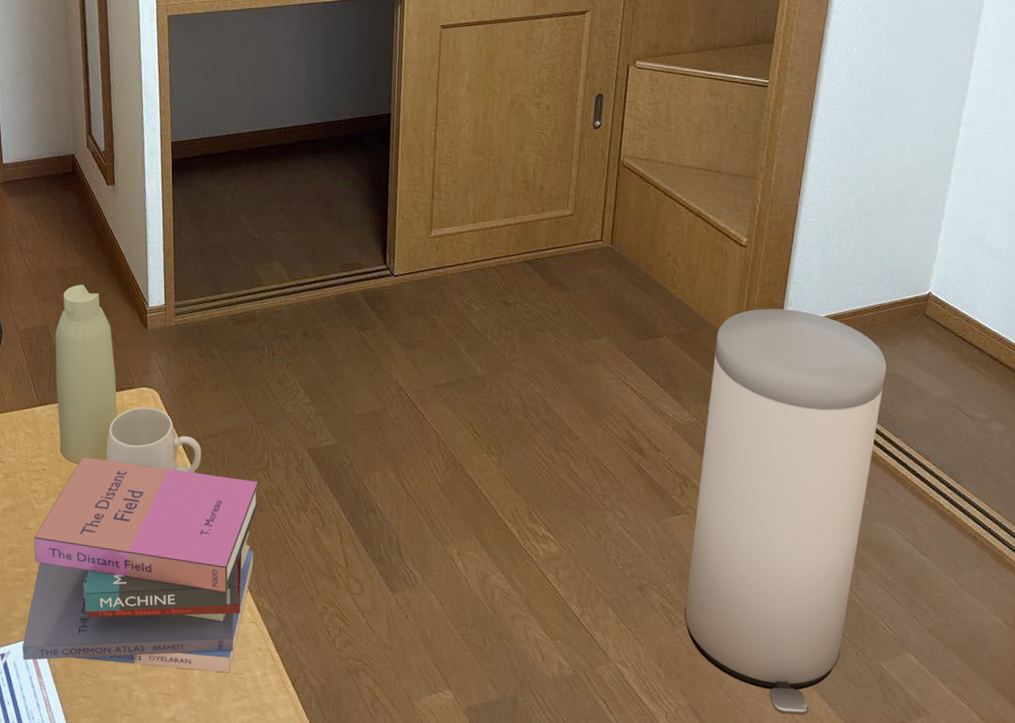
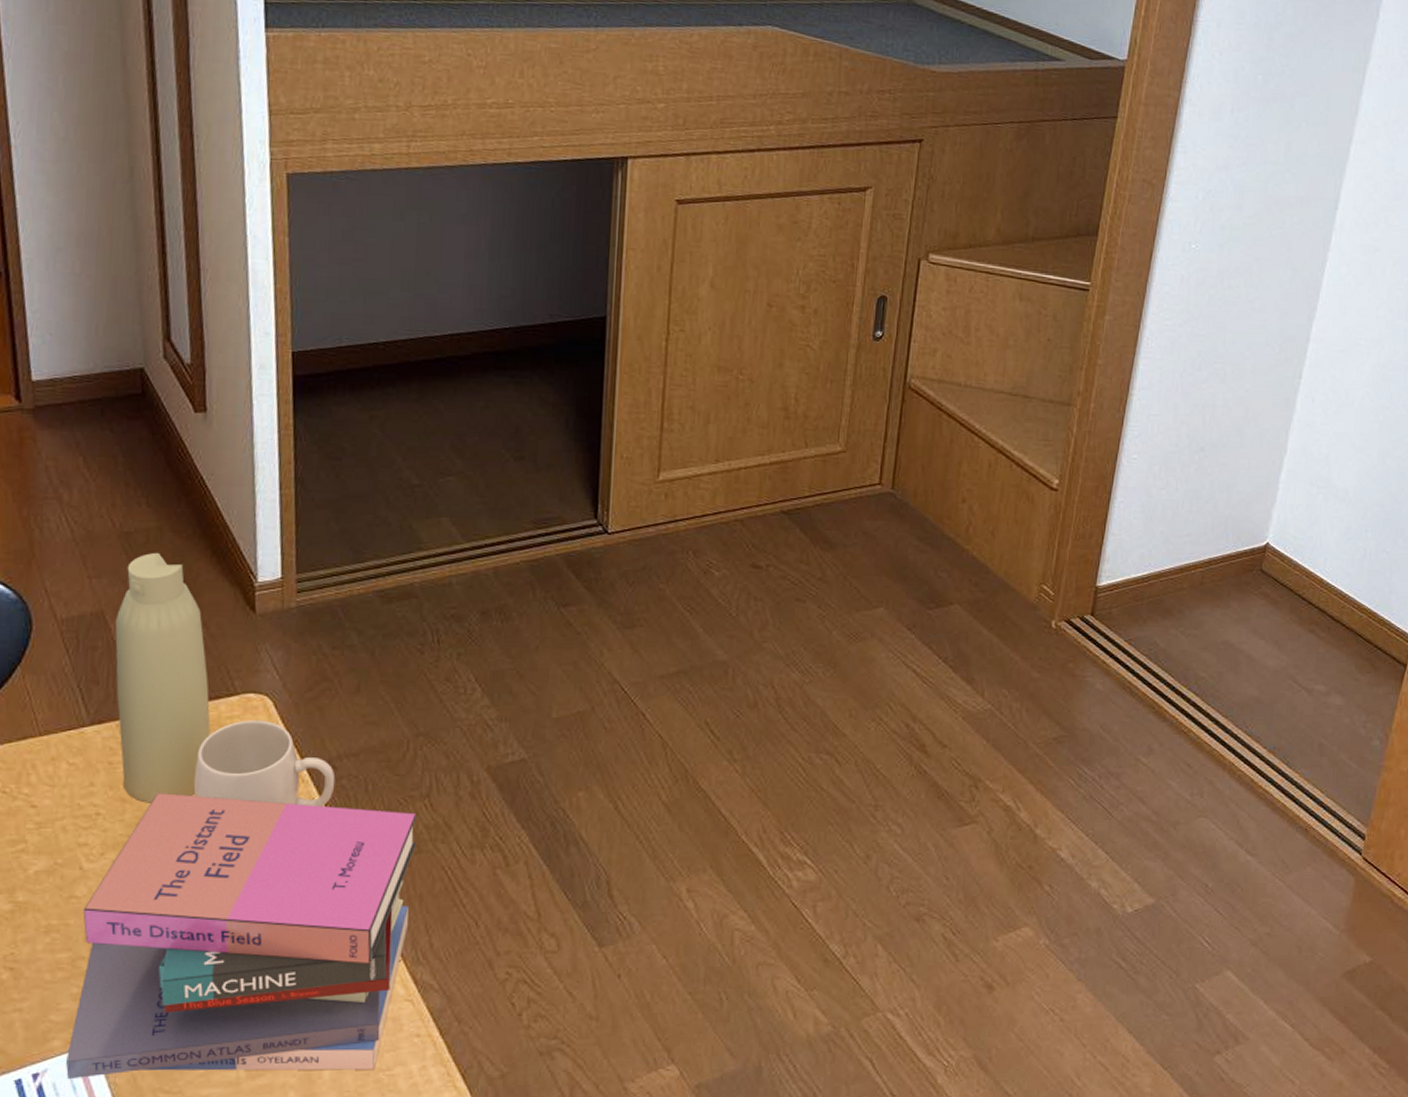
pedal bin: present [684,308,887,716] -> none [970,566,1216,1056]

